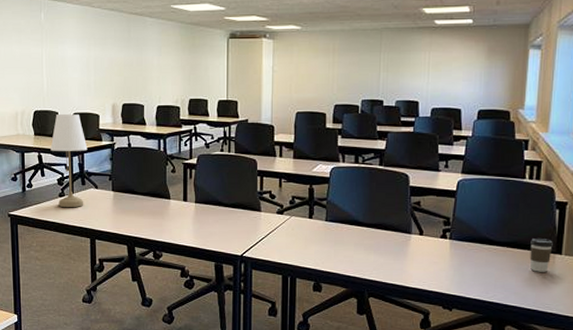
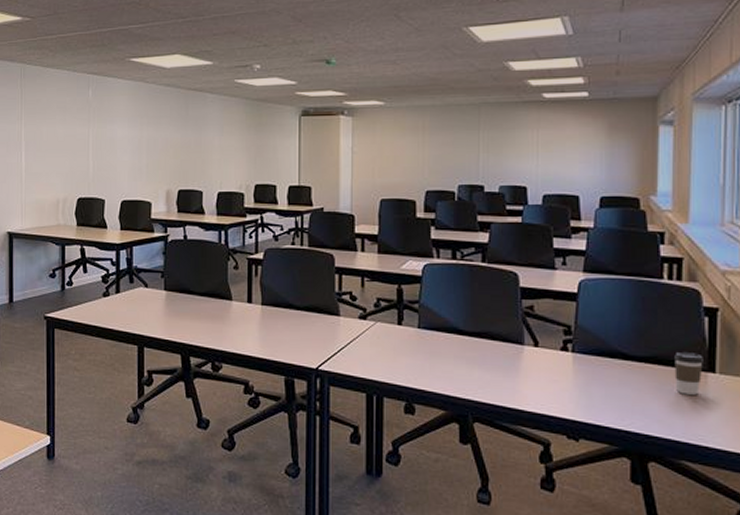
desk lamp: present [50,114,88,208] -> none [95,202,137,310]

